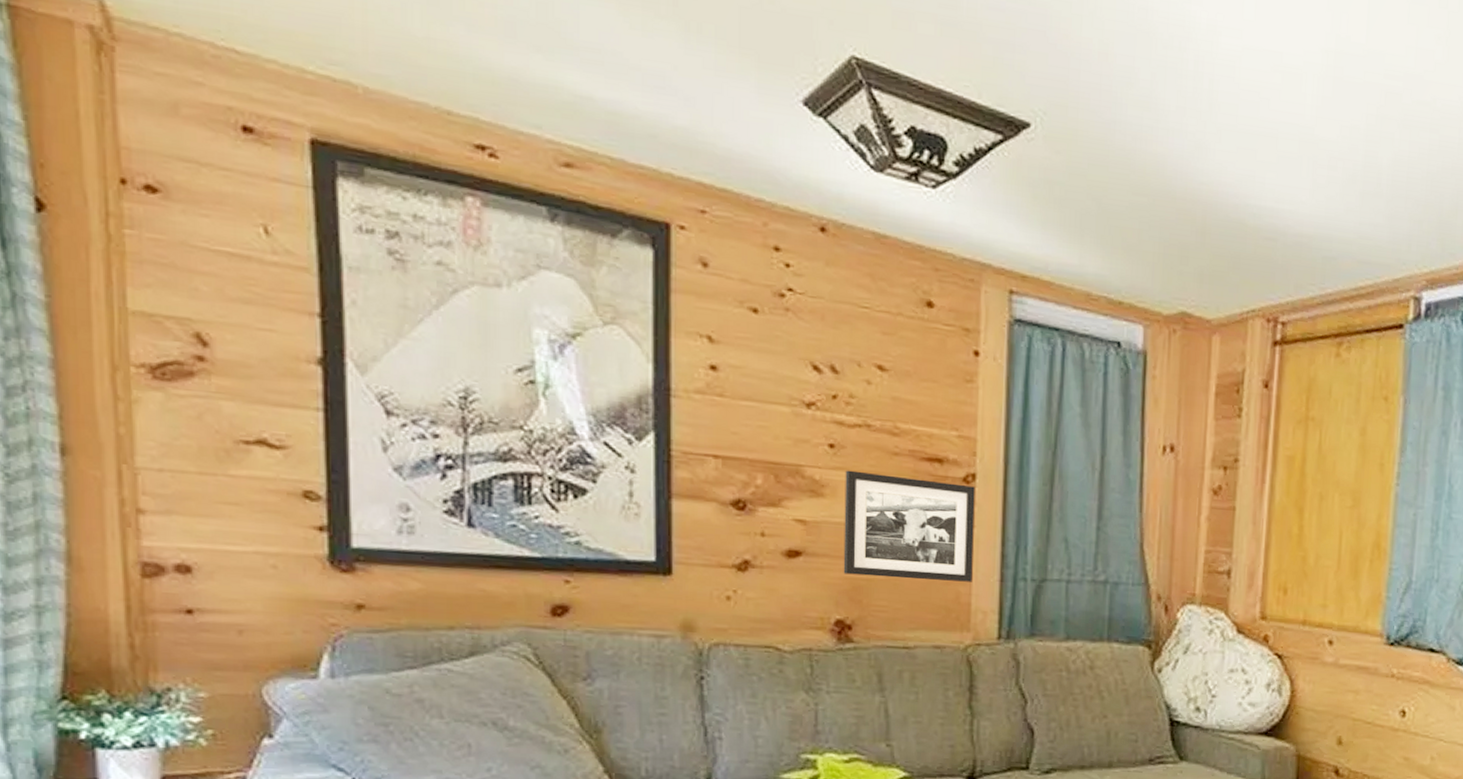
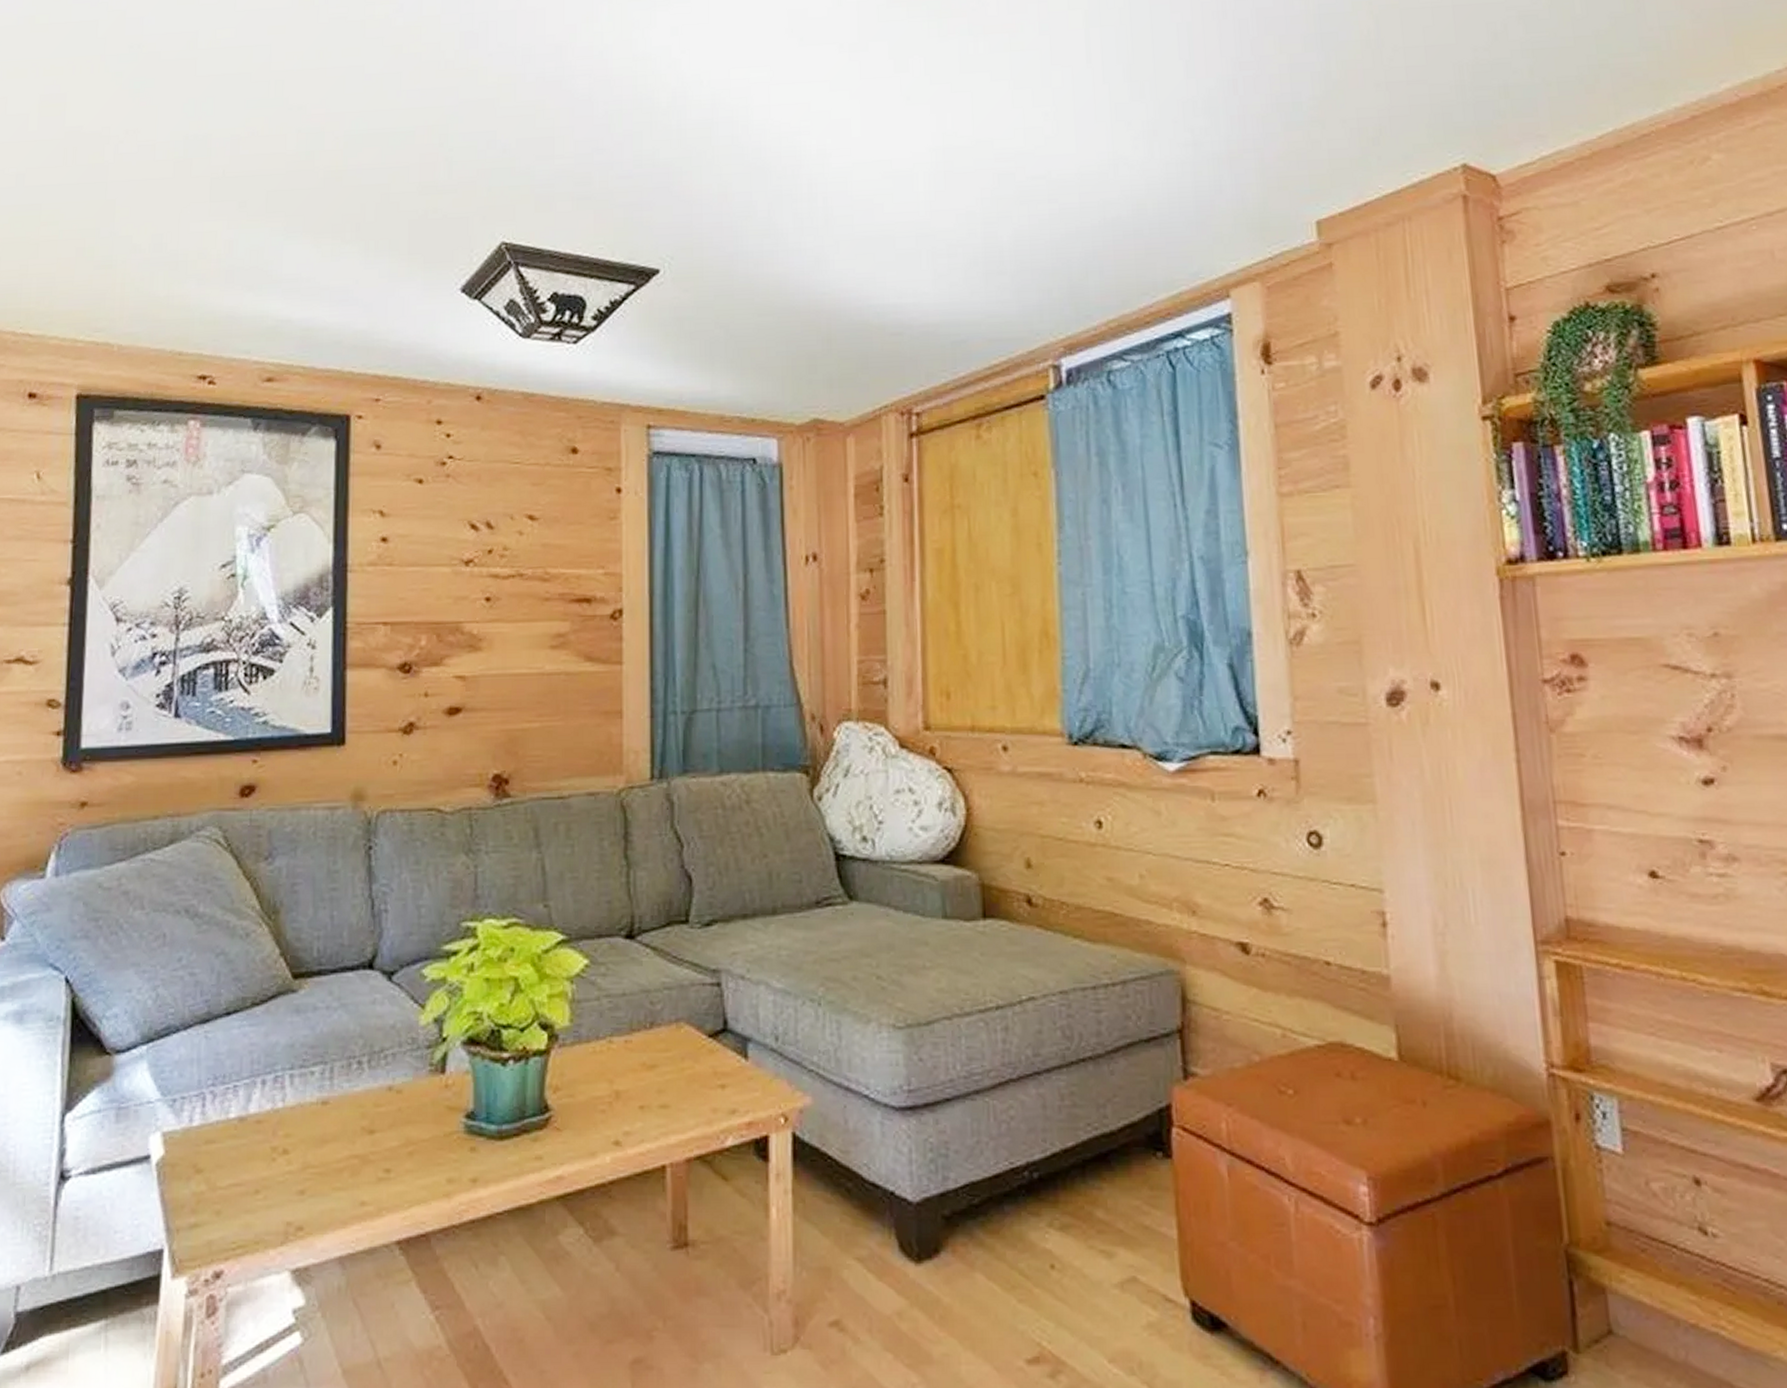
picture frame: present [843,470,975,582] -> none [500,620,623,726]

